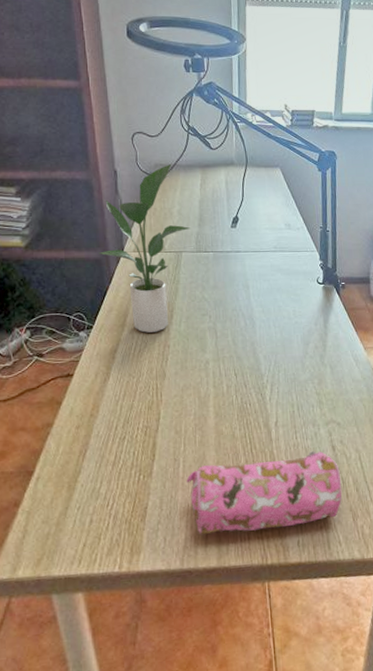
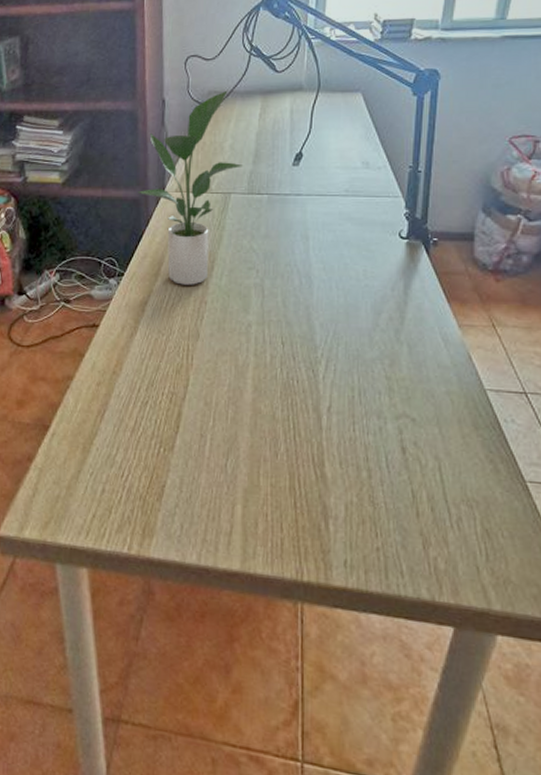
pencil case: present [186,451,343,535] -> none [212,447,411,541]

